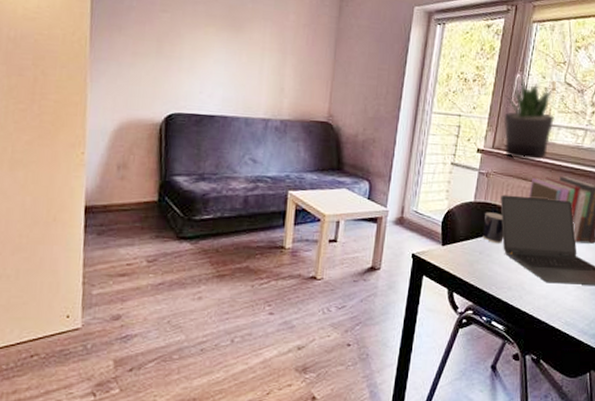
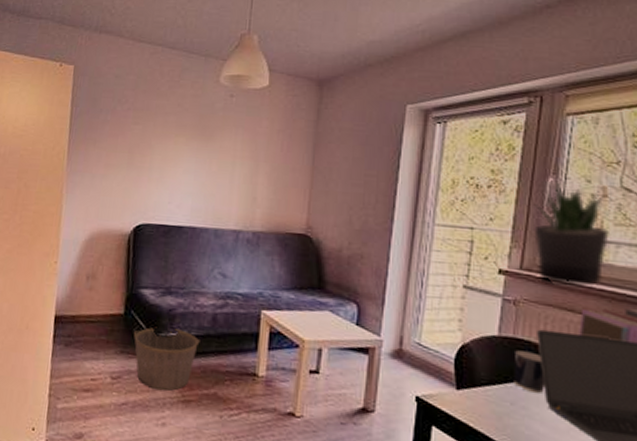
basket: none [169,211,233,269] -> present [134,327,200,391]

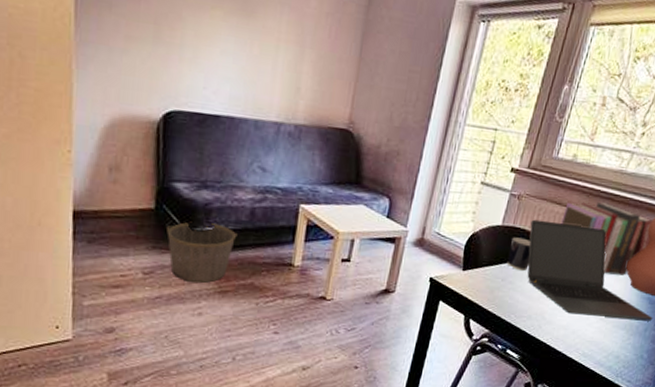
planter: present [534,182,609,287] -> none [540,90,603,184]

